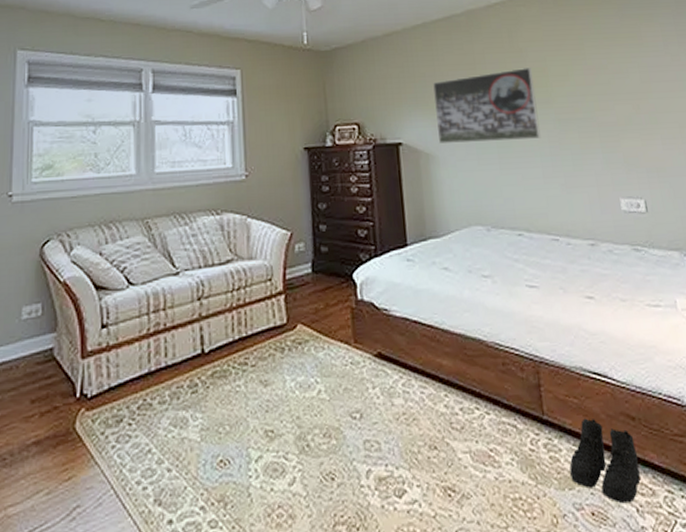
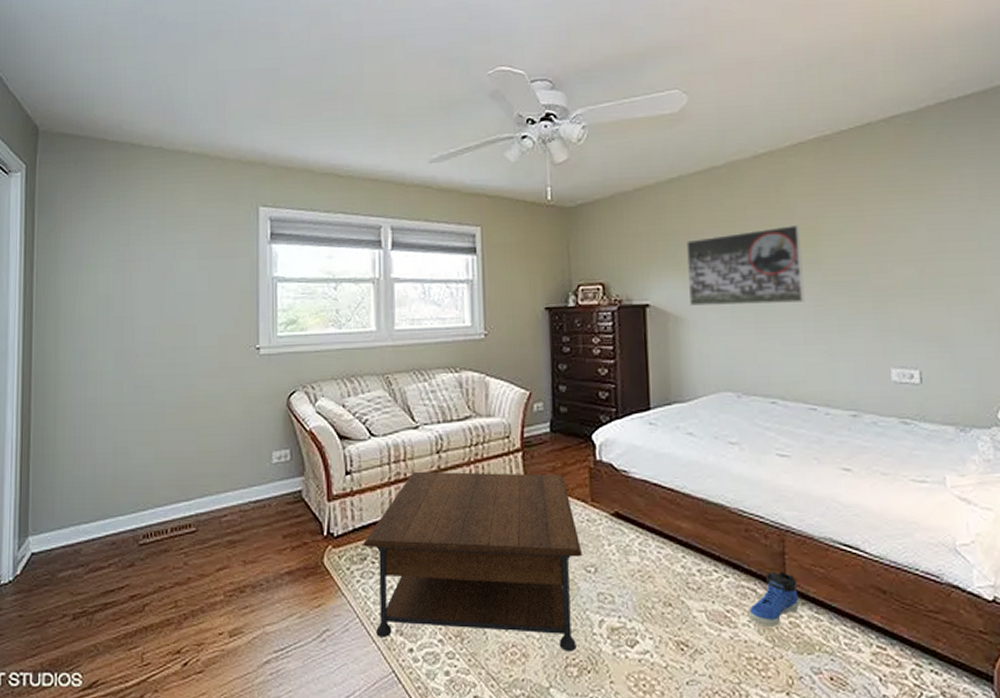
coffee table: none [119,316,348,511] -> present [363,471,583,651]
sneaker: none [510,404,558,464] -> present [748,571,799,627]
boots: present [569,418,641,504] -> none [810,588,887,672]

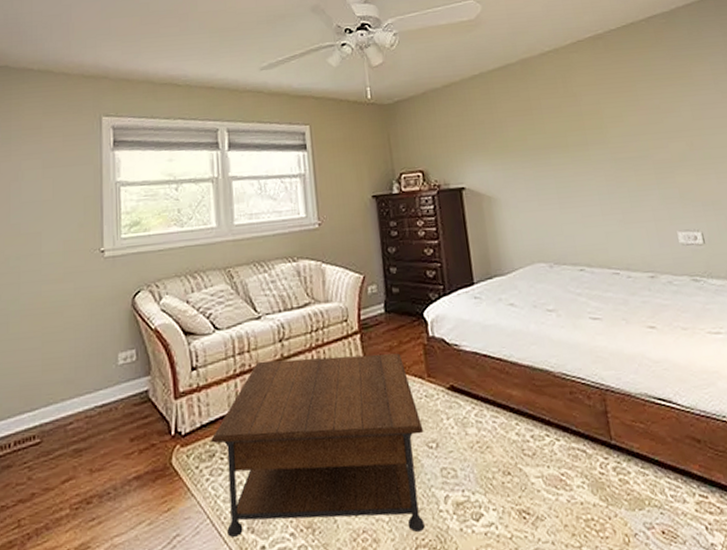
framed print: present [686,225,805,306] -> none [492,111,598,186]
sneaker: present [748,571,799,627] -> none [581,430,626,486]

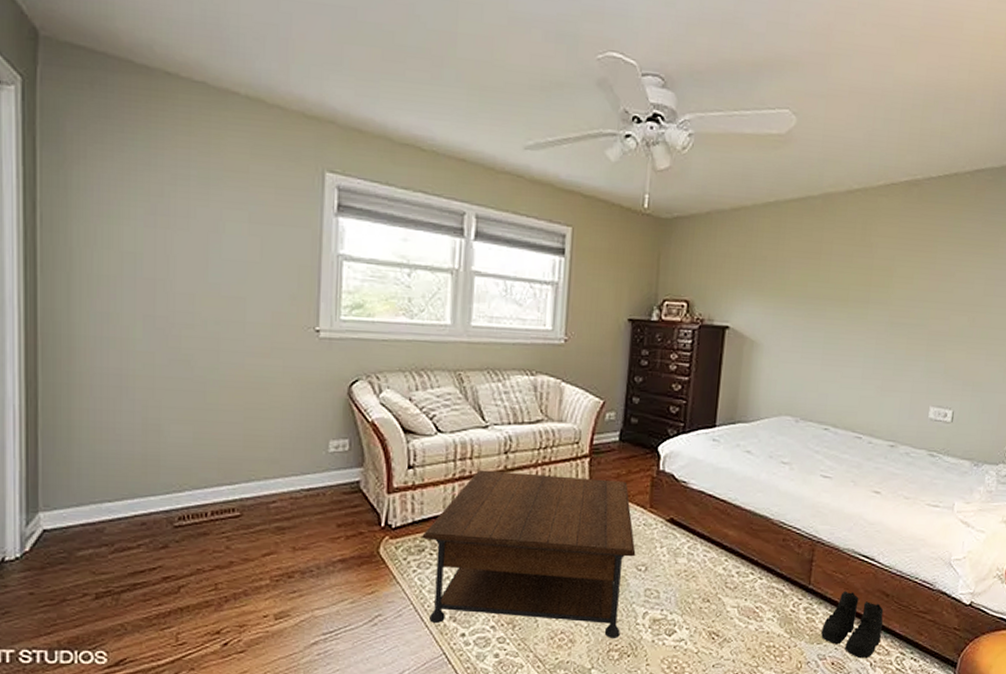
boots: none [638,442,709,522] -> present [821,591,884,659]

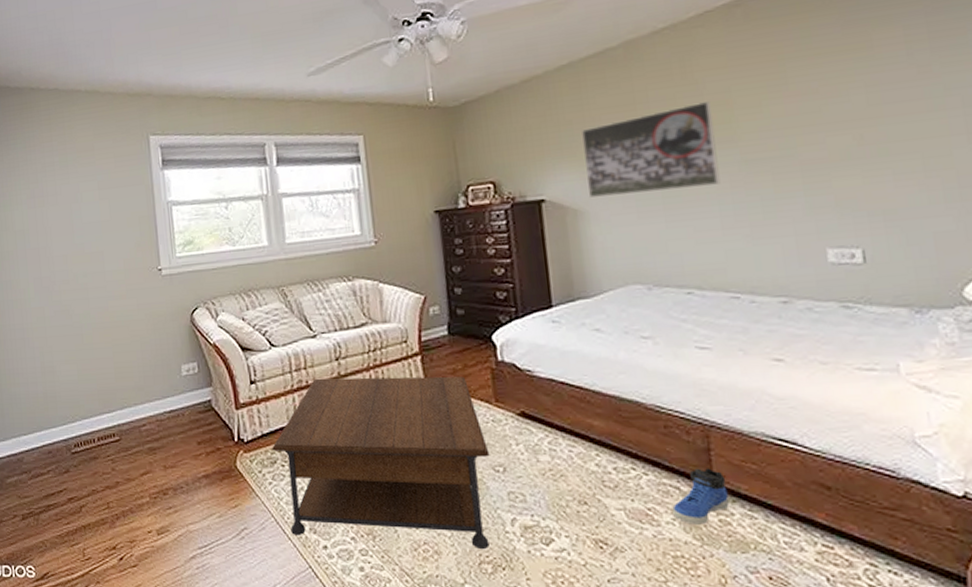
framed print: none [767,264,877,339] -> present [582,102,721,197]
sneaker: none [774,575,819,621] -> present [672,468,730,525]
boots: present [821,591,884,659] -> none [743,484,834,572]

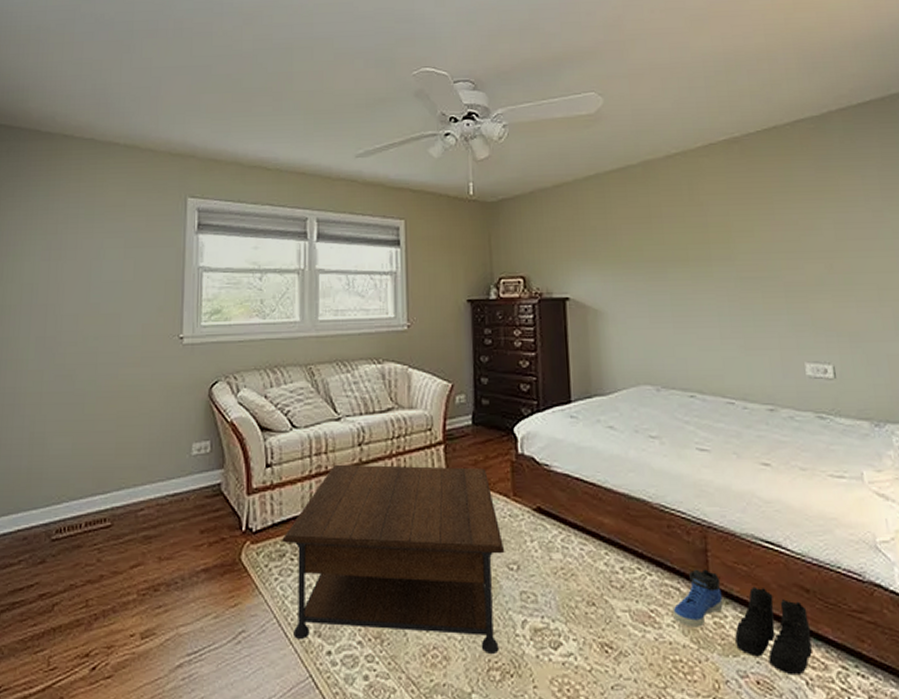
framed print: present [582,102,721,197] -> none [604,222,720,299]
boots: none [743,484,834,572] -> present [735,586,812,676]

